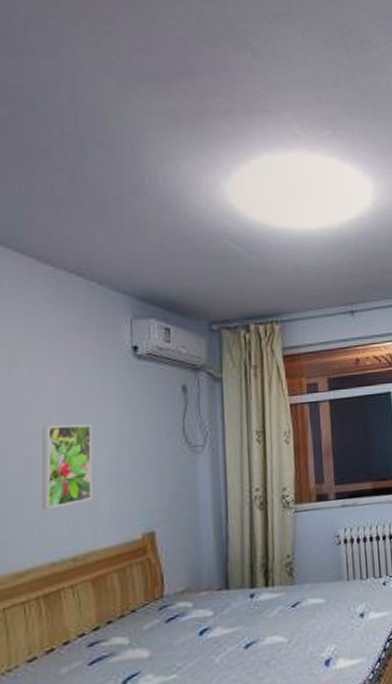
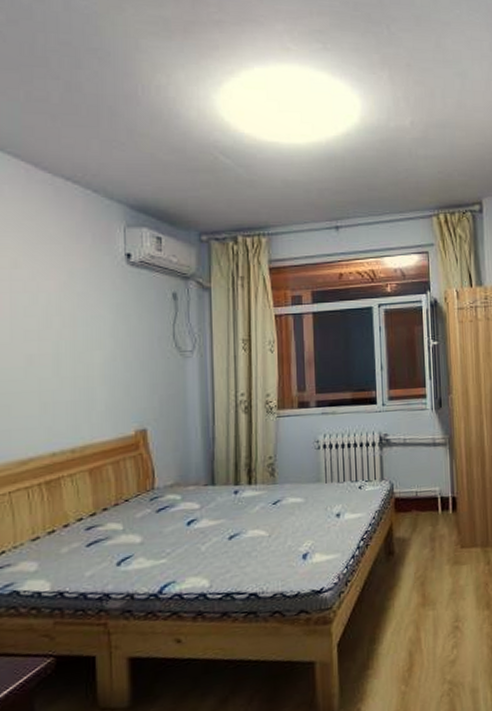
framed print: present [42,424,93,509] -> none [42,326,89,404]

